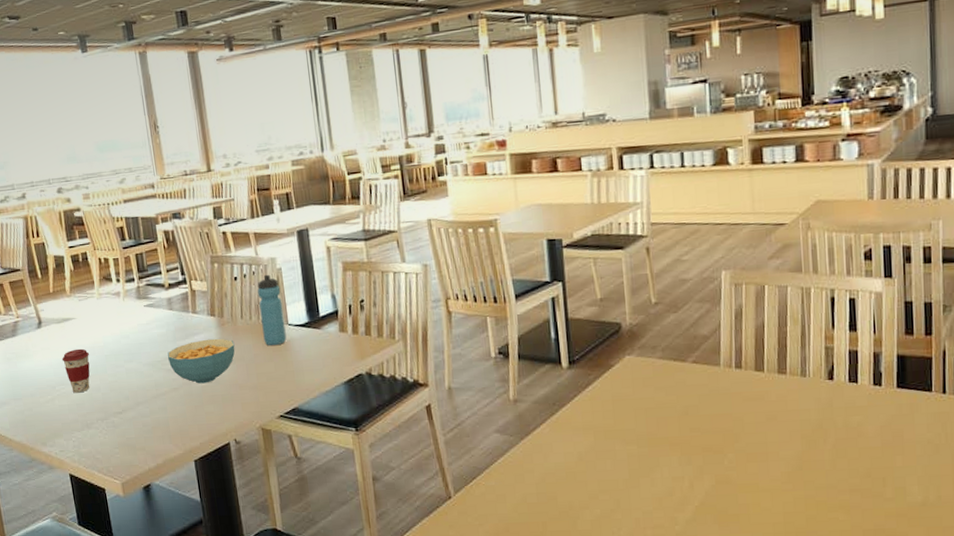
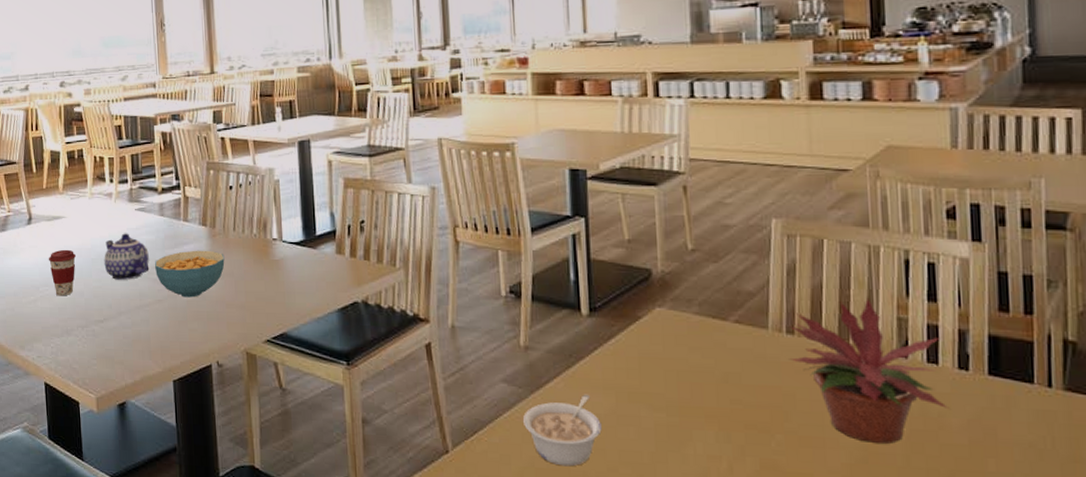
teapot: none [117,328,163,373] -> present [104,233,150,280]
water bottle: present [257,274,287,346] -> none [252,185,280,263]
legume: none [514,436,583,499] -> present [522,394,602,467]
potted plant: none [738,332,867,453] -> present [789,297,950,444]

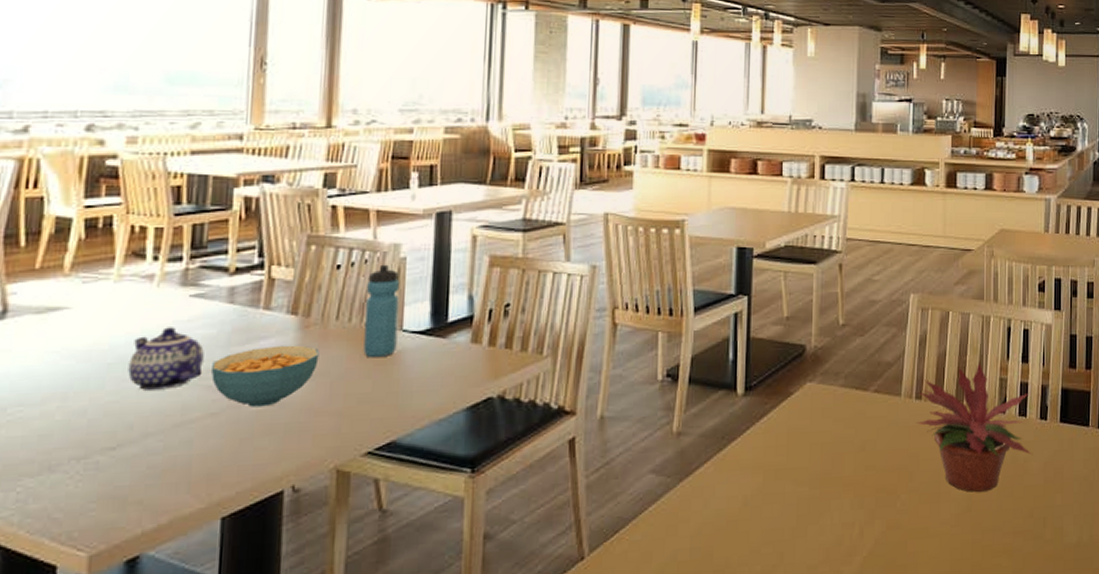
coffee cup: present [48,249,76,296] -> none [29,352,80,419]
water bottle: none [252,185,280,263] -> present [363,264,400,358]
legume: present [522,394,602,467] -> none [668,476,747,556]

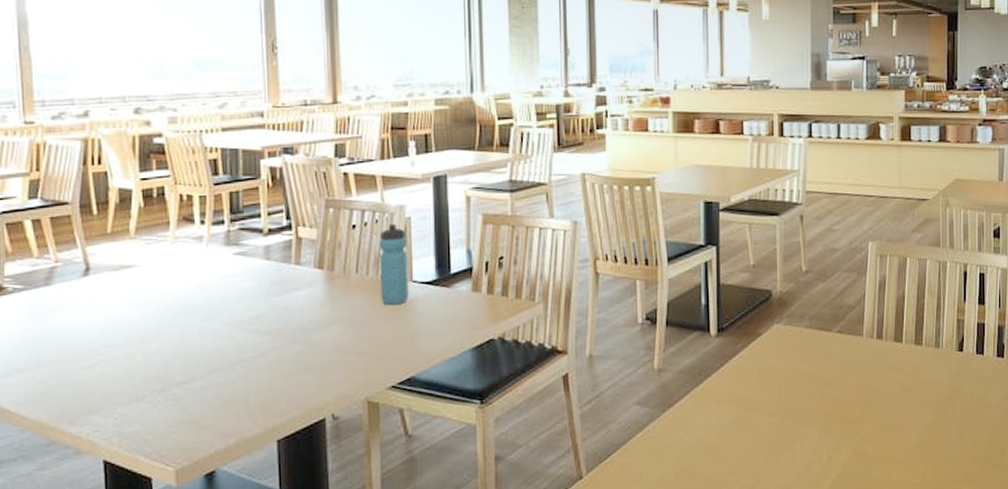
teapot: present [128,327,204,390] -> none [190,281,250,334]
cereal bowl: present [211,345,319,407] -> none [257,295,344,348]
potted plant: present [916,362,1032,492] -> none [878,304,990,423]

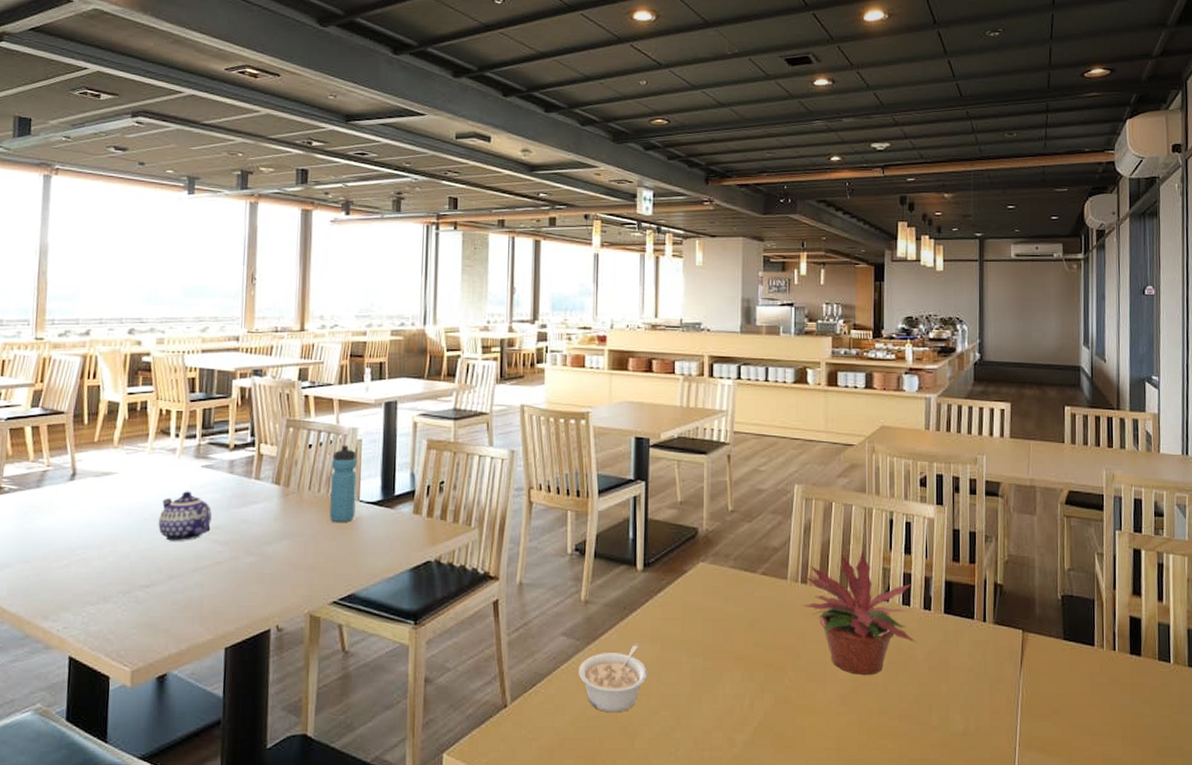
teapot: none [190,281,250,334] -> present [158,491,212,541]
legume: none [654,407,725,477] -> present [578,643,647,713]
potted plant: none [878,304,990,423] -> present [802,551,917,675]

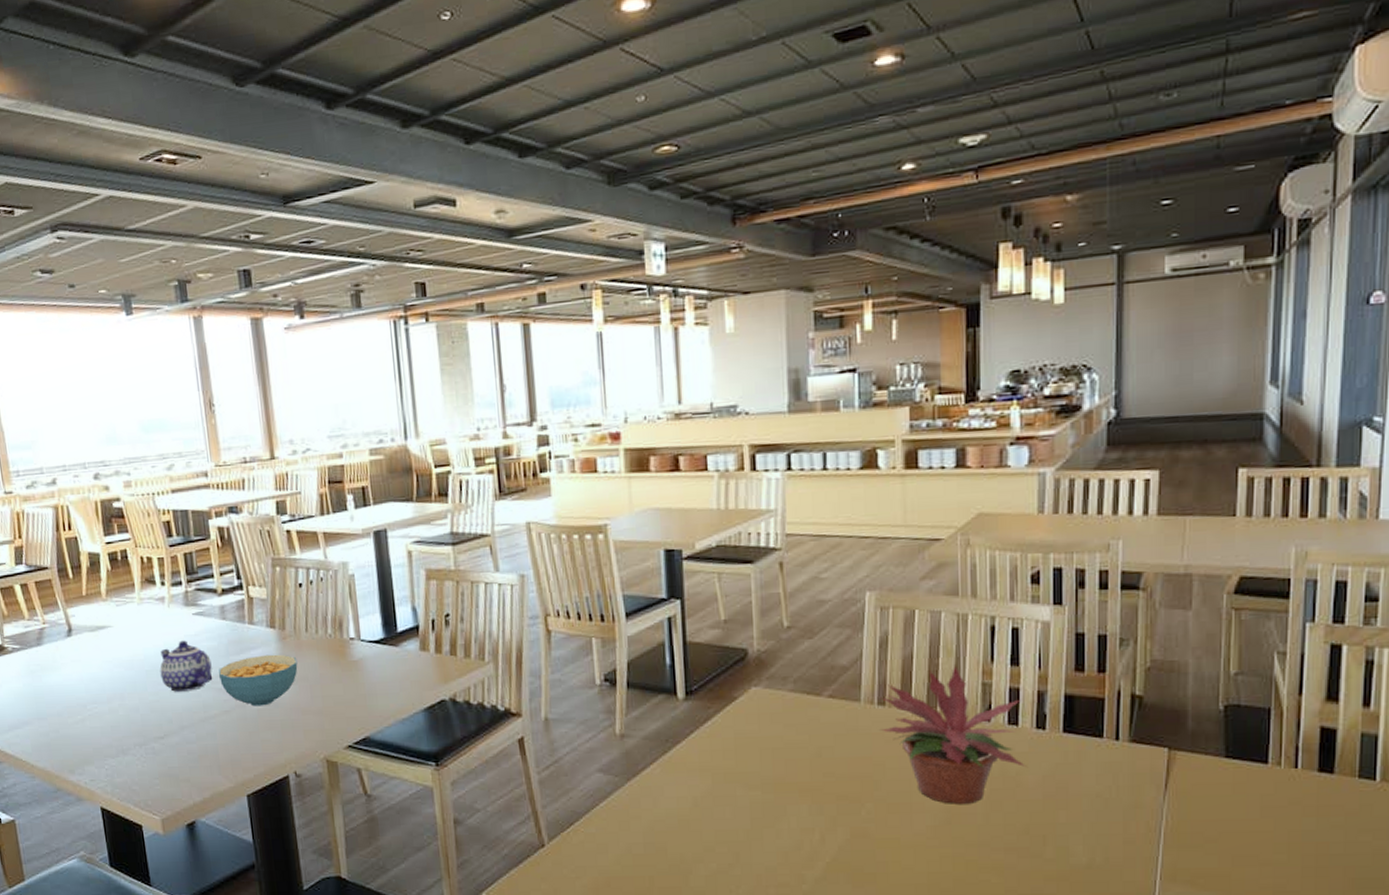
cereal bowl: none [217,509,296,559] -> present [219,654,298,707]
water bottle: present [329,445,357,523] -> none [325,581,358,665]
legume: present [578,643,647,713] -> none [619,778,698,850]

